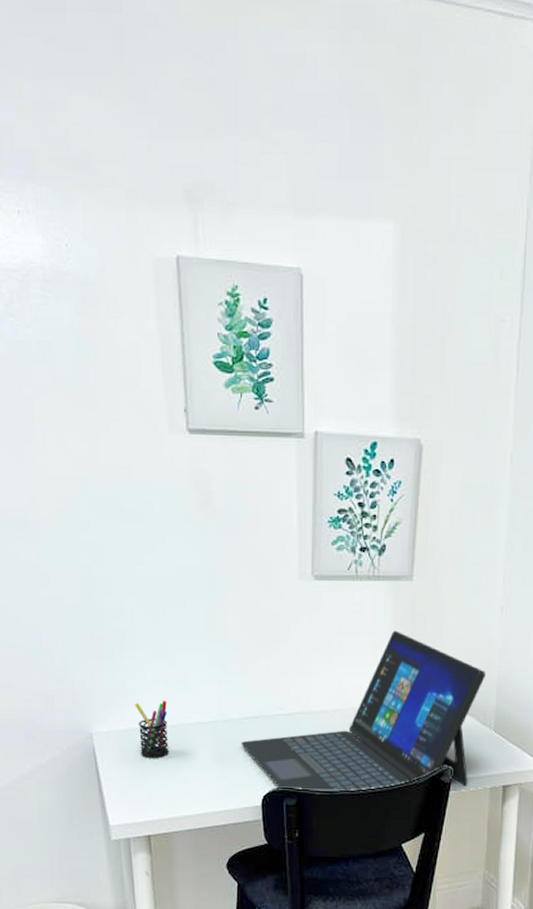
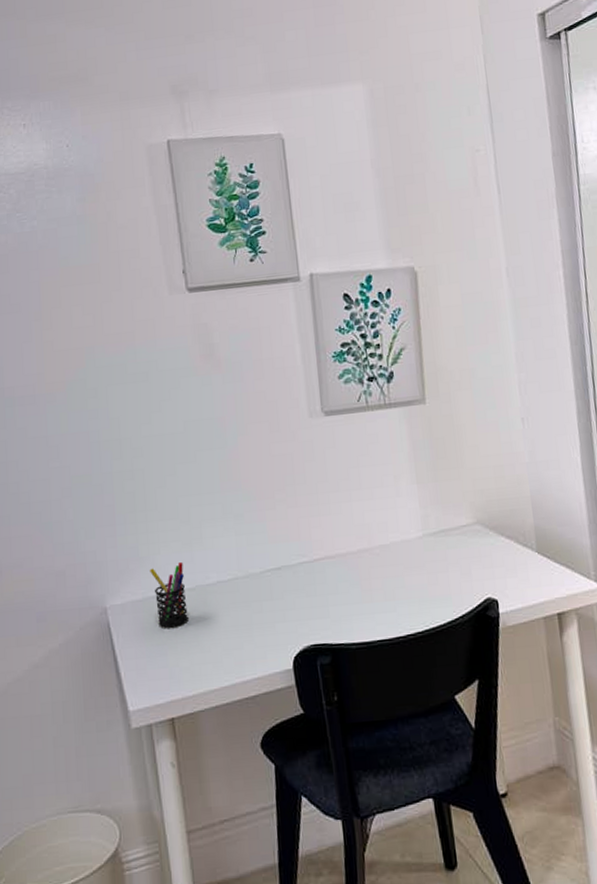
laptop: present [241,630,487,791] -> none [265,456,518,645]

